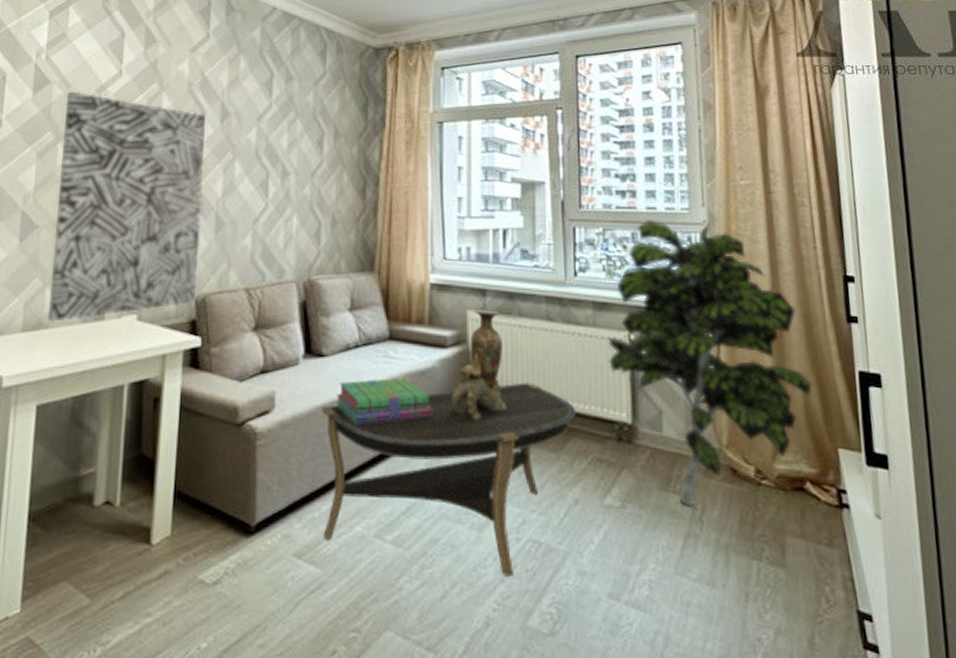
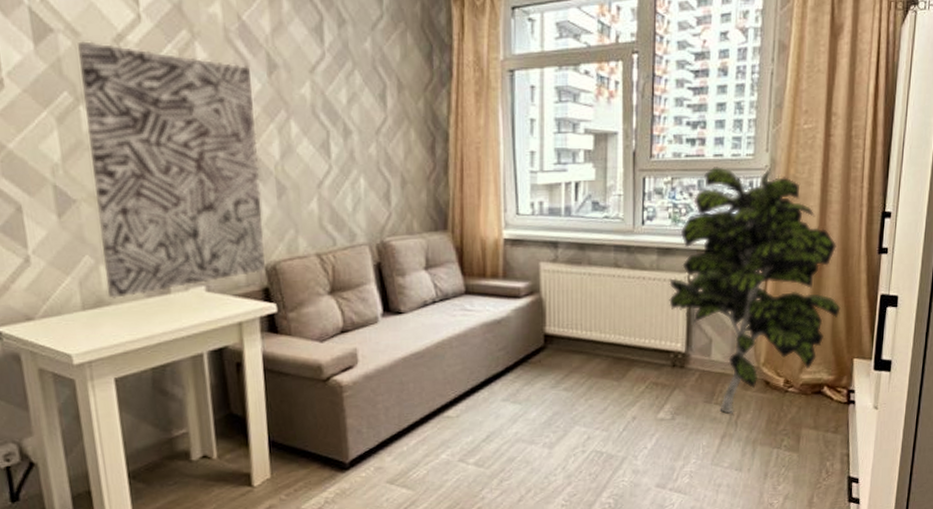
coffee table: present [321,382,575,577] -> none [403,323,637,480]
stack of books: present [337,377,432,425] -> none [417,327,508,371]
vase with dog figurine: present [452,310,507,422] -> none [526,261,576,361]

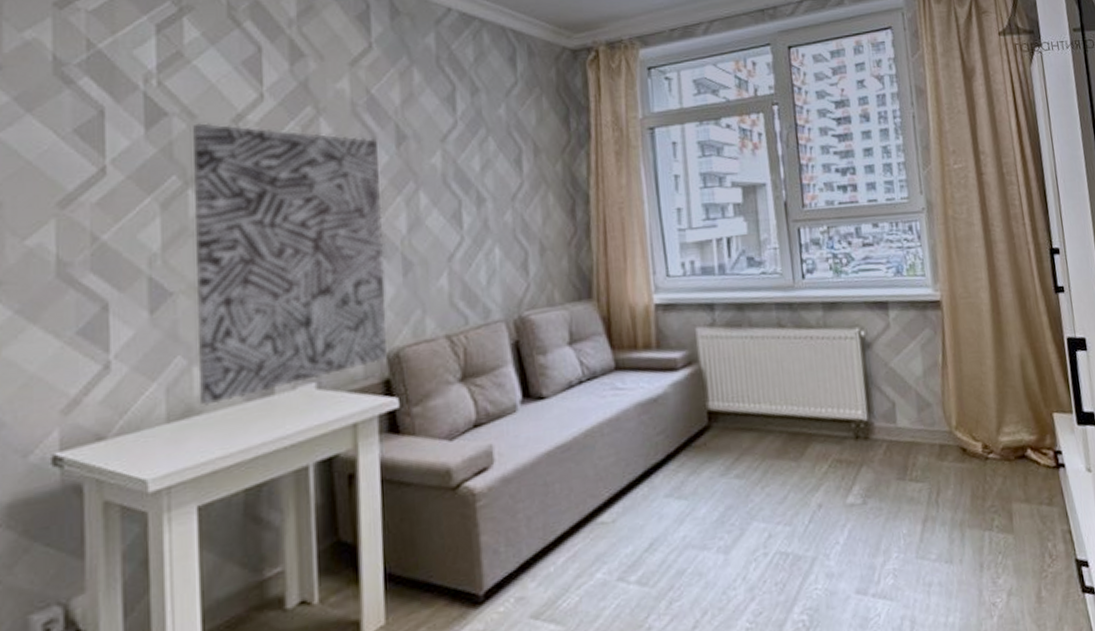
indoor plant: present [669,165,841,414] -> none [839,210,1028,492]

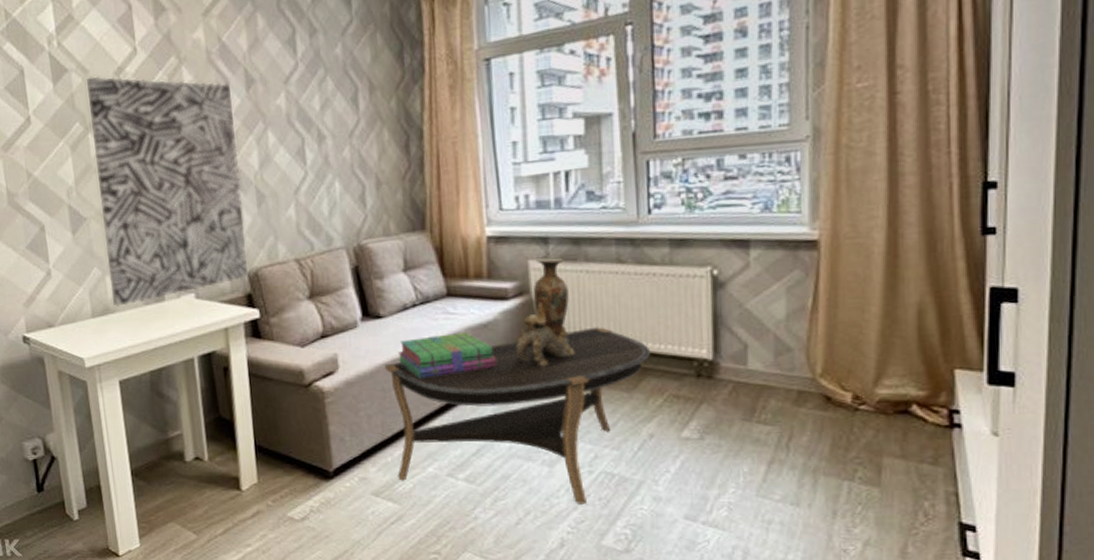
coffee table: none [546,394,813,595] -> present [384,327,650,504]
stack of books: none [563,408,668,466] -> present [398,331,497,378]
vase with dog figurine: none [687,324,745,443] -> present [516,258,575,369]

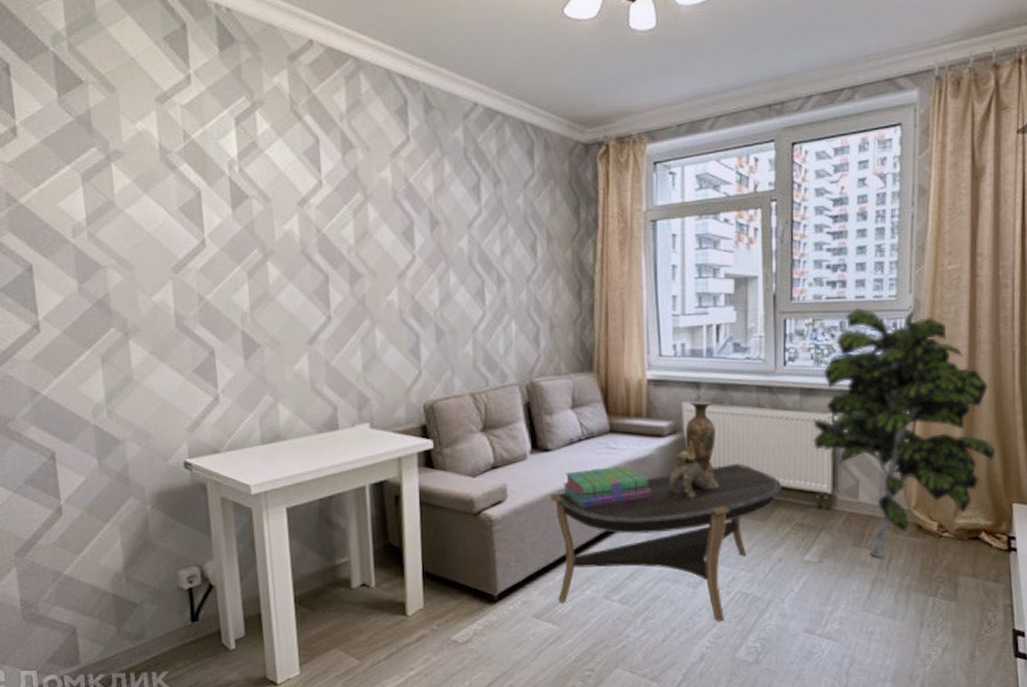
wall art: present [87,76,248,306] -> none [268,205,424,434]
indoor plant: none [687,138,929,435] -> present [813,307,996,558]

